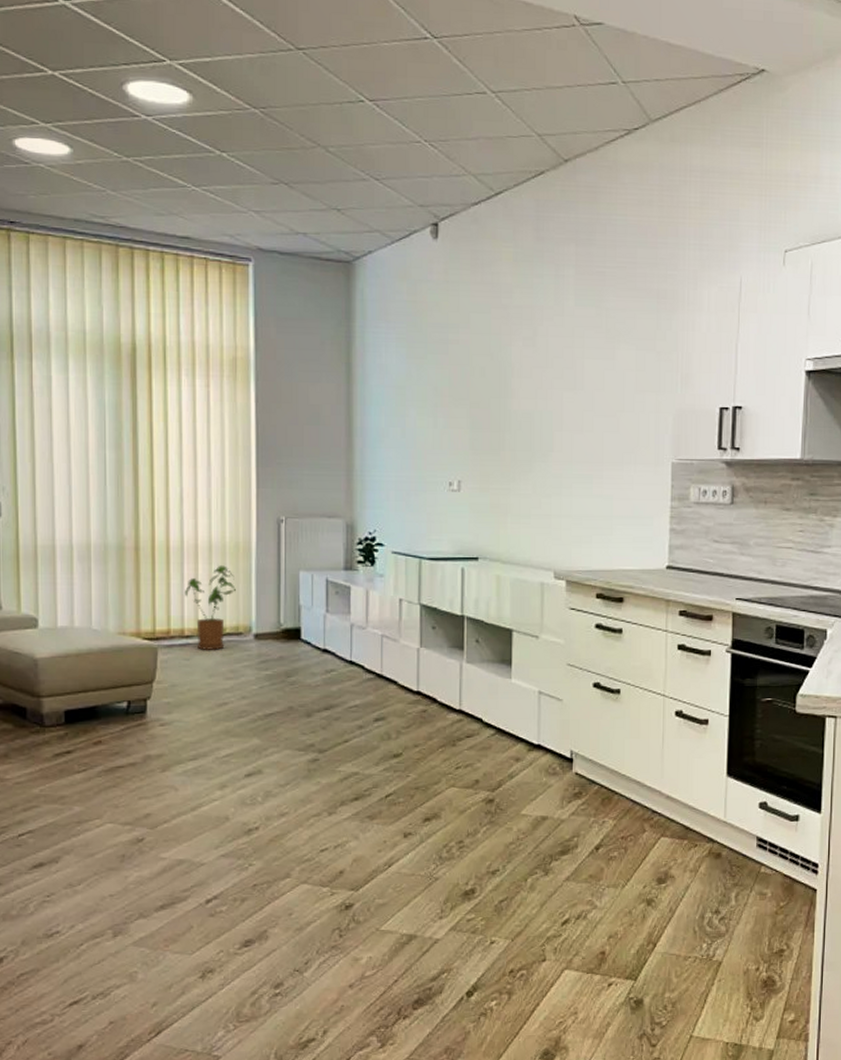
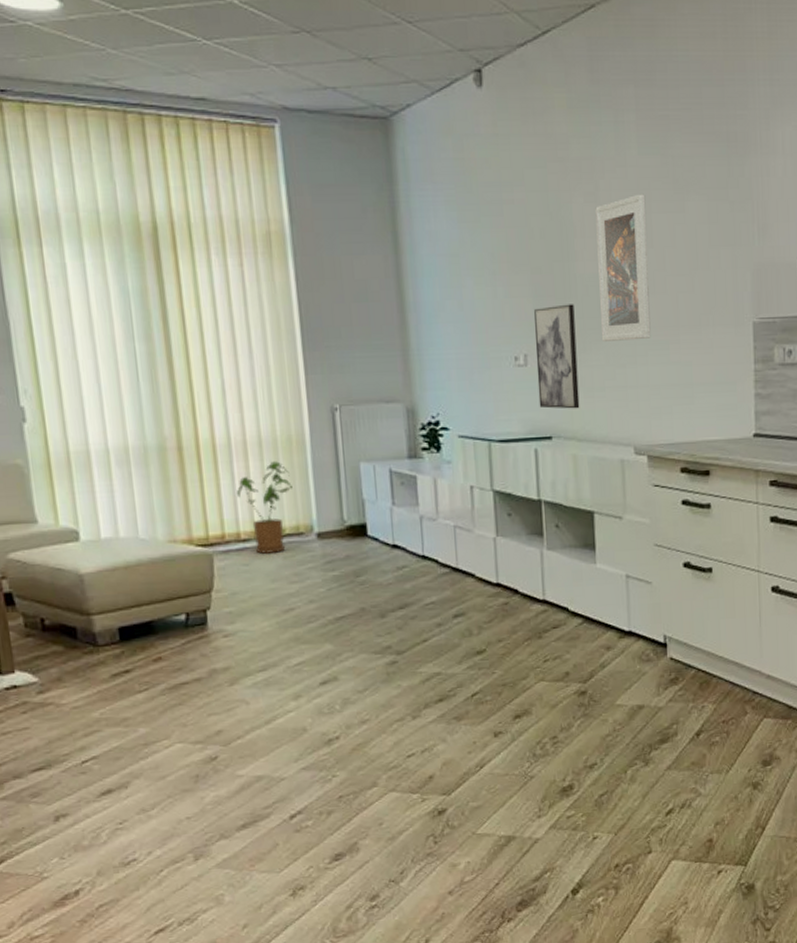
wall art: none [468,437,507,533] -> present [534,304,580,409]
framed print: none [530,341,579,473] -> present [595,194,651,341]

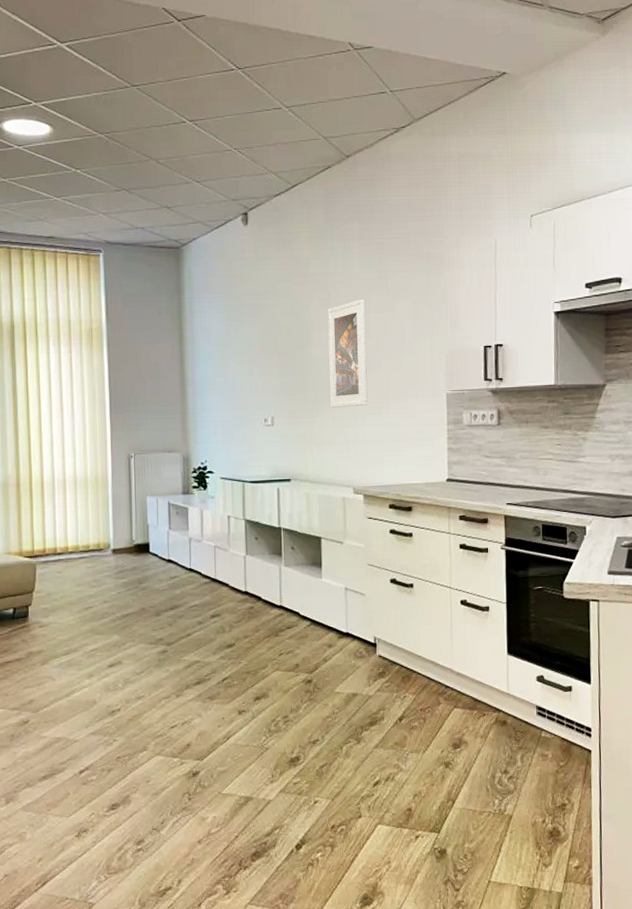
house plant: present [237,461,292,554] -> none [56,495,97,564]
wall art: present [534,304,580,409] -> none [280,380,312,458]

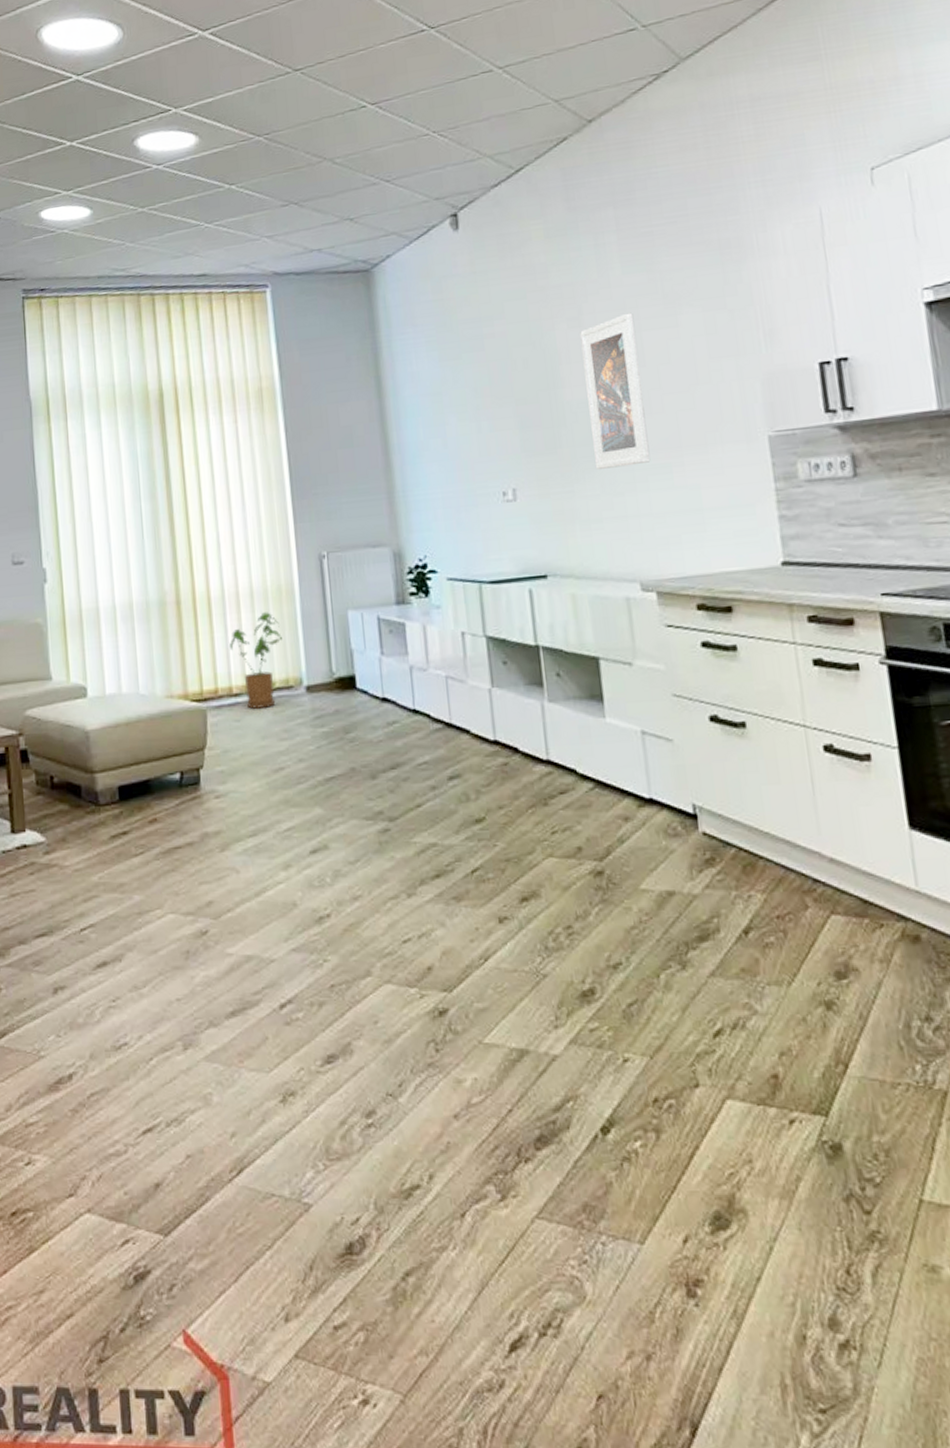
house plant: none [56,495,97,564] -> present [230,612,282,709]

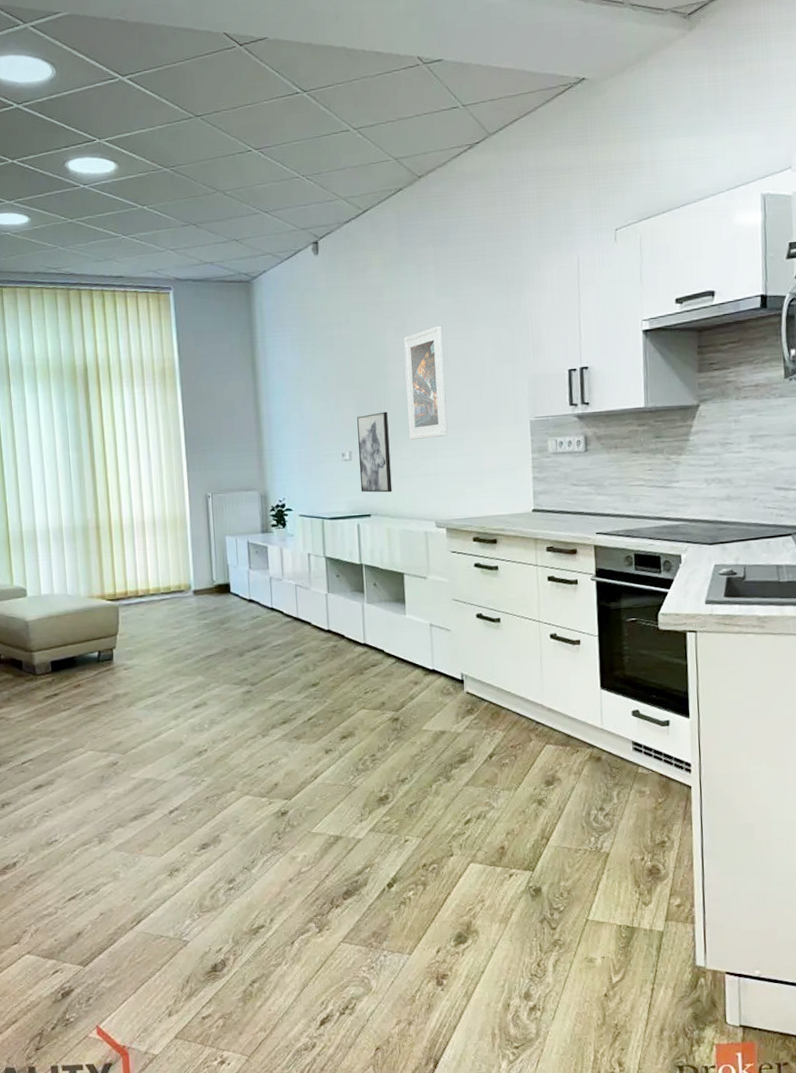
house plant: present [230,612,282,709] -> none [137,536,176,606]
wall art: none [521,432,576,545] -> present [357,412,392,493]

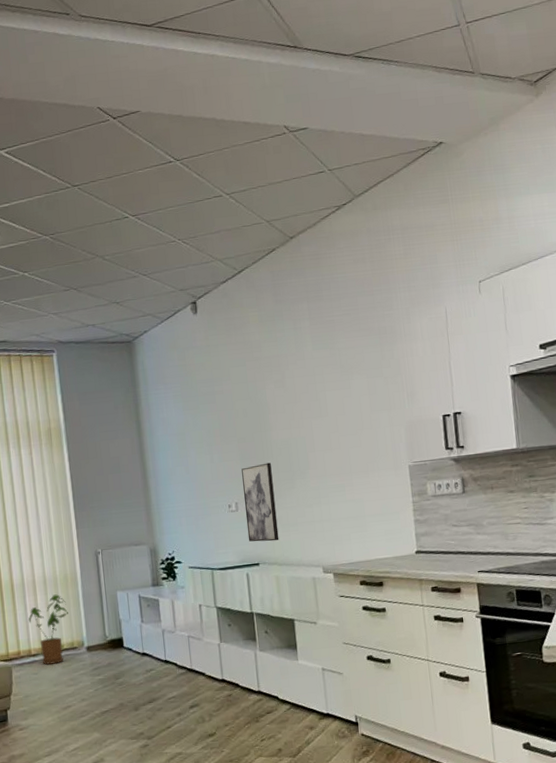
house plant: none [137,536,176,606] -> present [28,594,68,665]
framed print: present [403,325,448,440] -> none [283,378,331,489]

